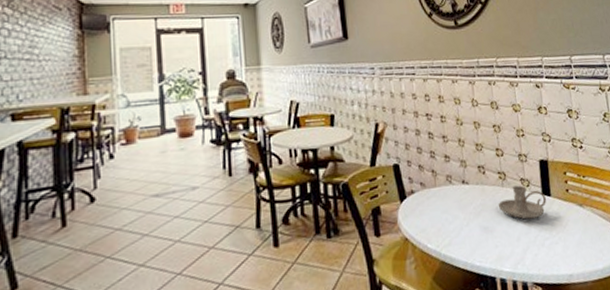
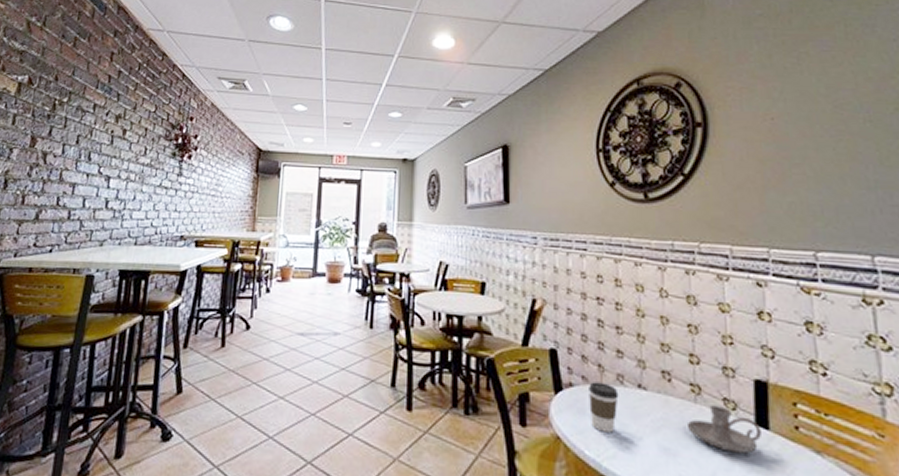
coffee cup: none [426,185,449,226] -> present [589,382,619,433]

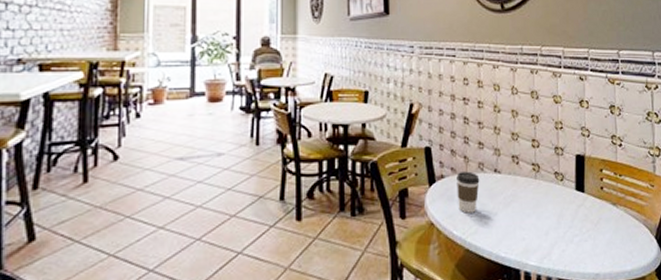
candle holder: present [686,405,761,454] -> none [529,179,579,214]

